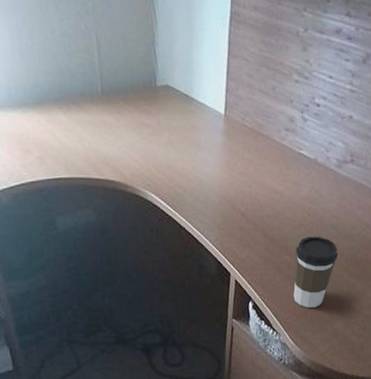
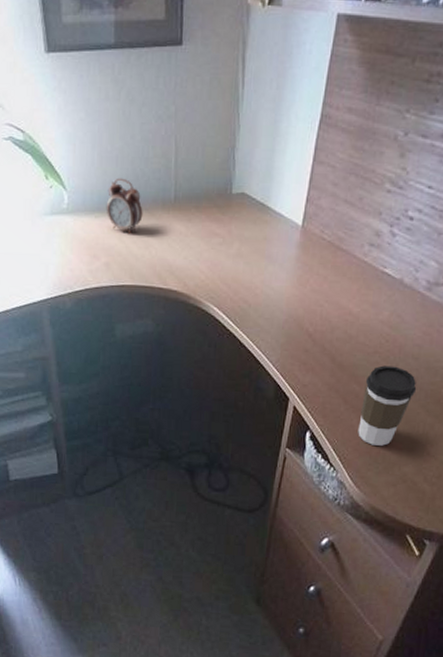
alarm clock: none [33,72,72,128] -> present [106,178,143,234]

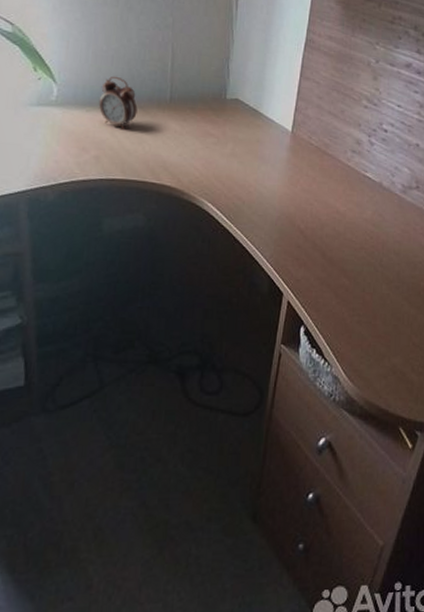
coffee cup: present [358,365,417,446] -> none [349,260,400,338]

